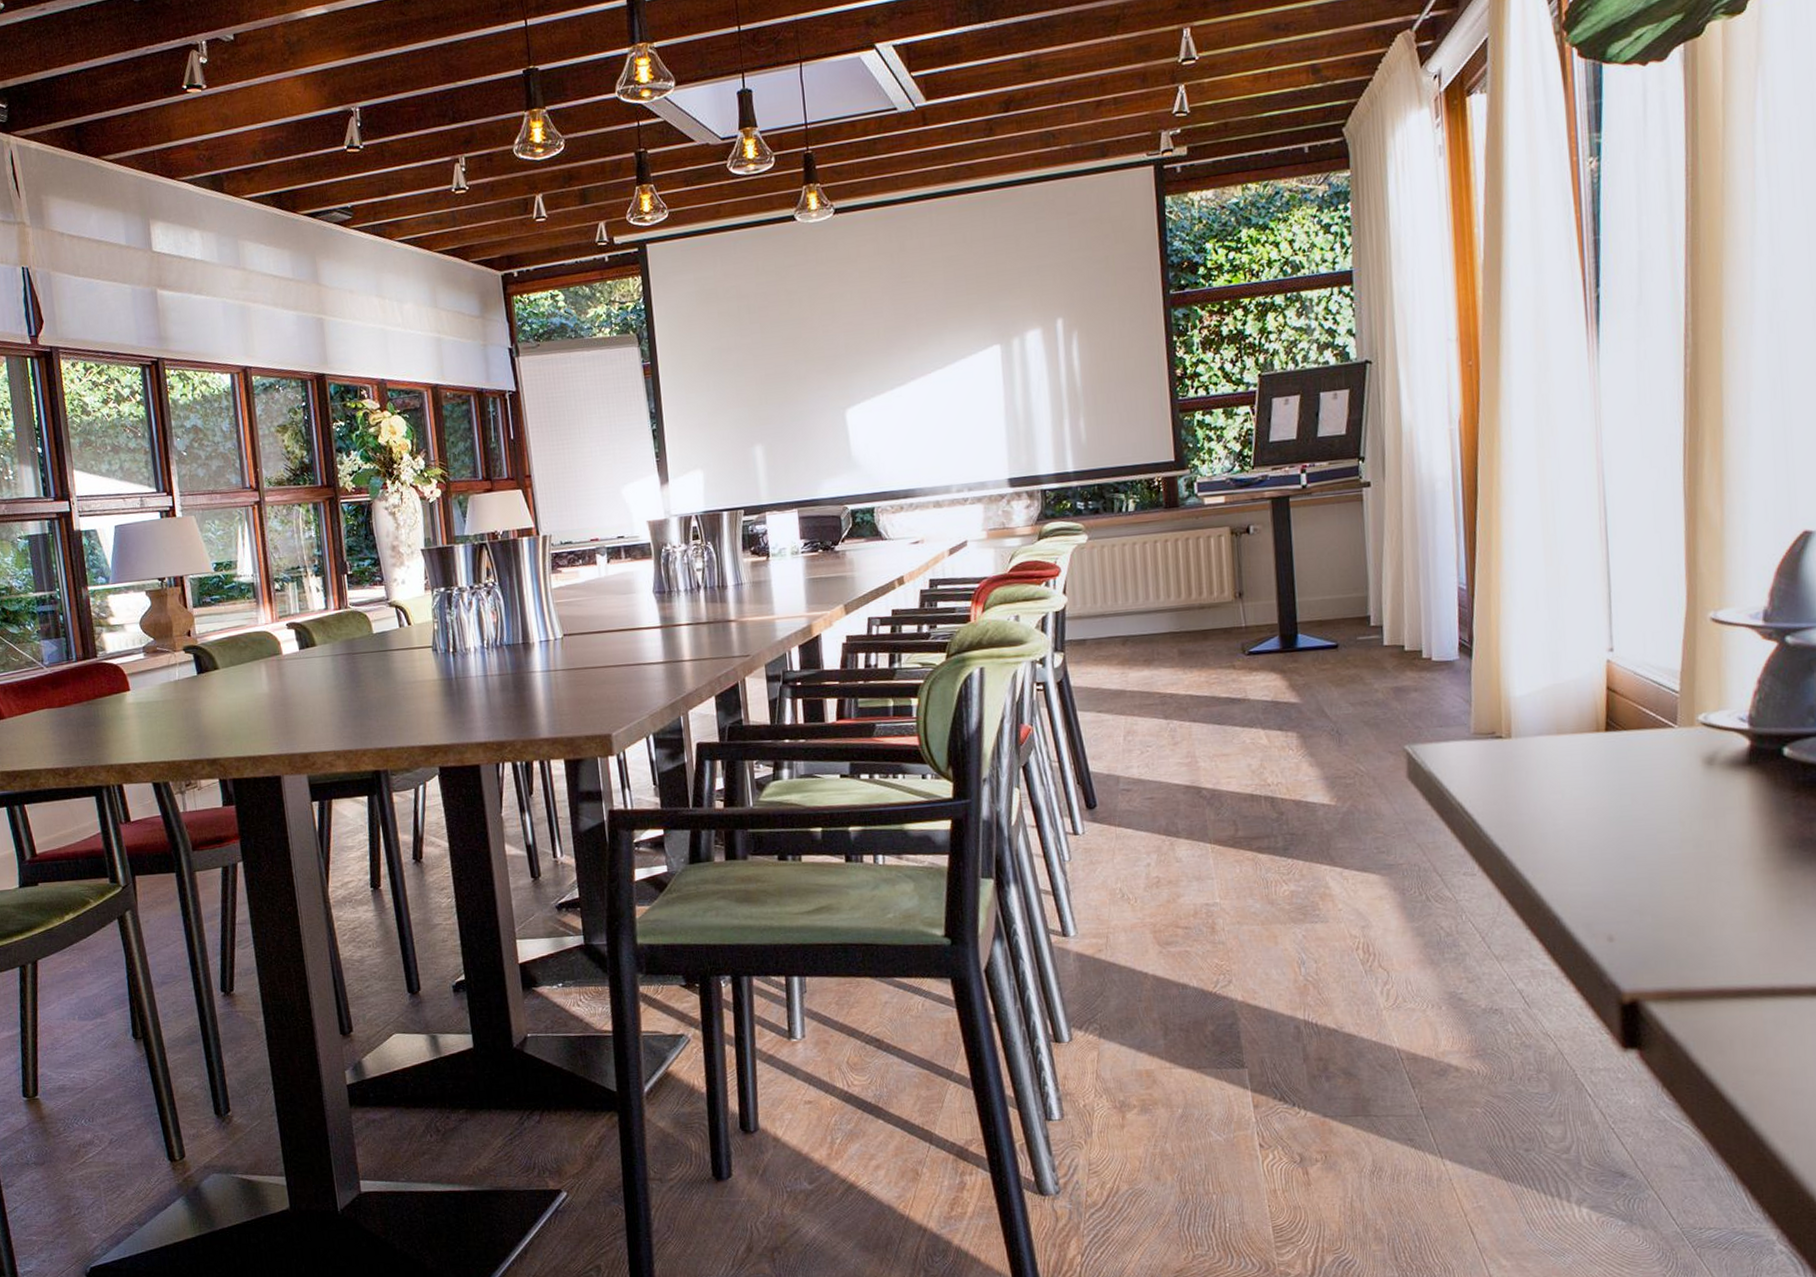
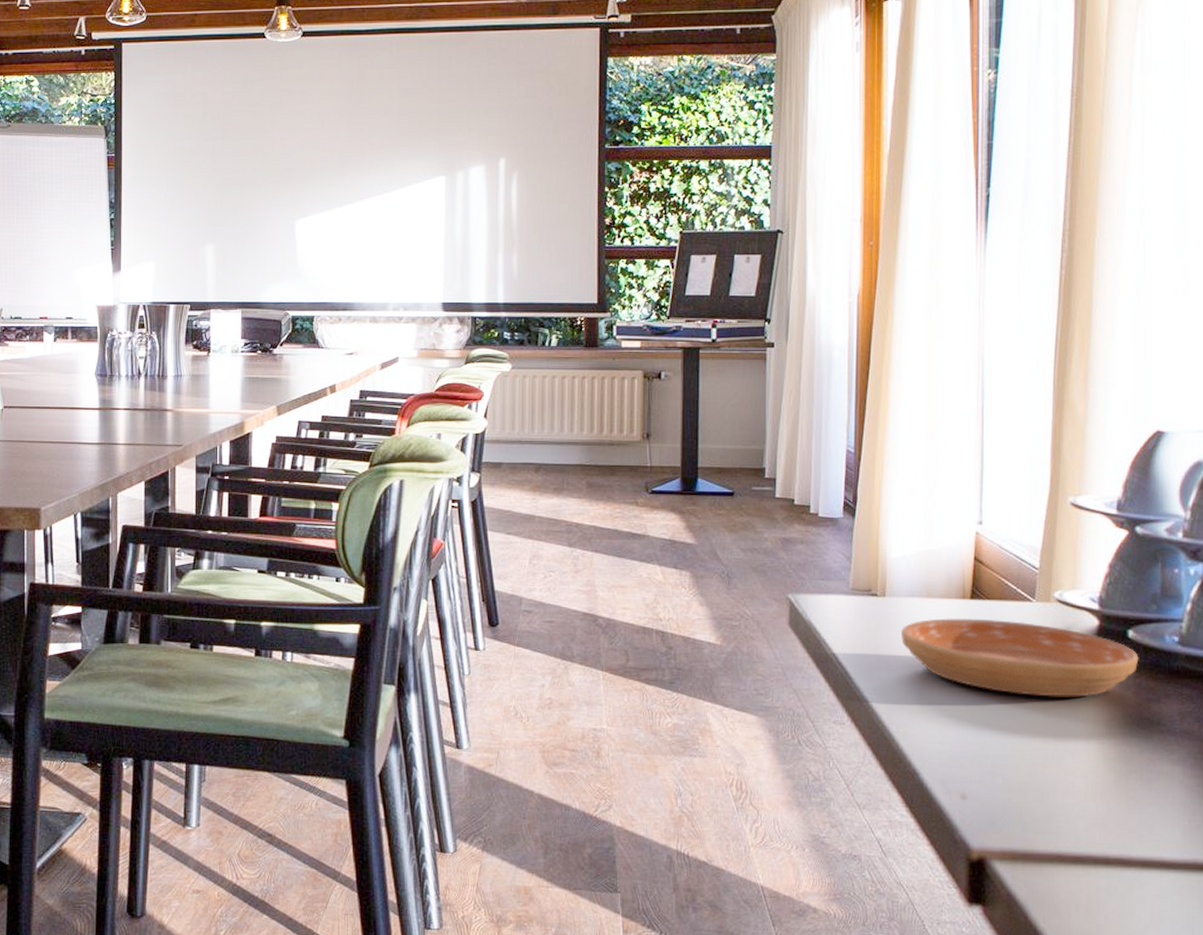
saucer: none [1531,750,1797,827] -> present [901,618,1139,697]

